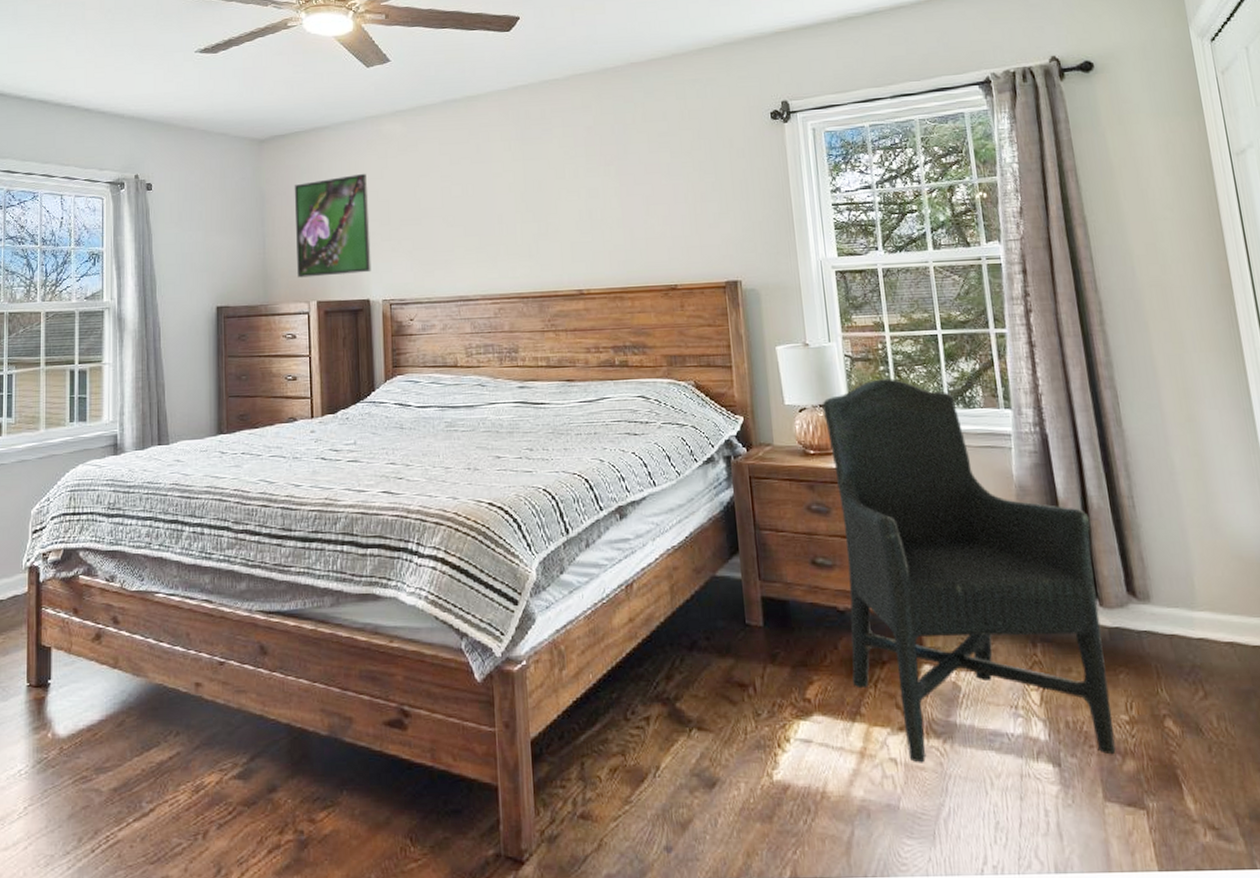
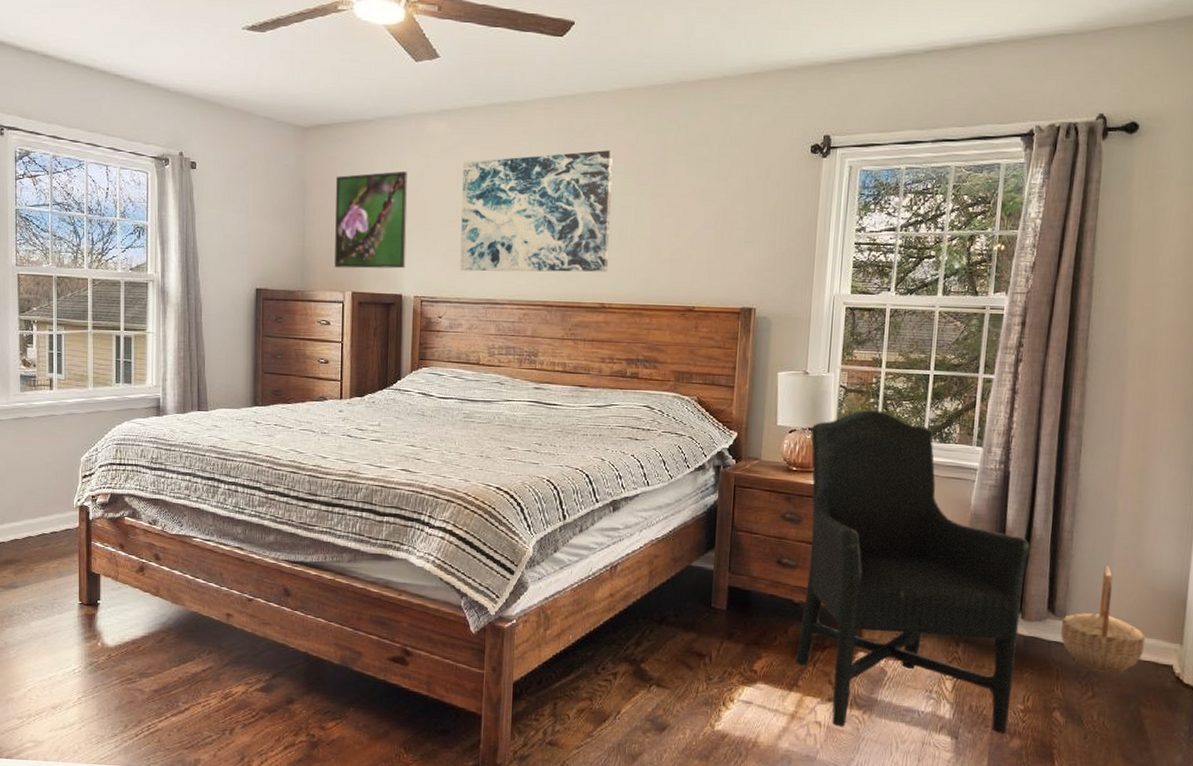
wall art: none [422,135,582,269] -> present [460,150,613,272]
basket: none [1145,533,1250,664] -> present [1061,566,1146,673]

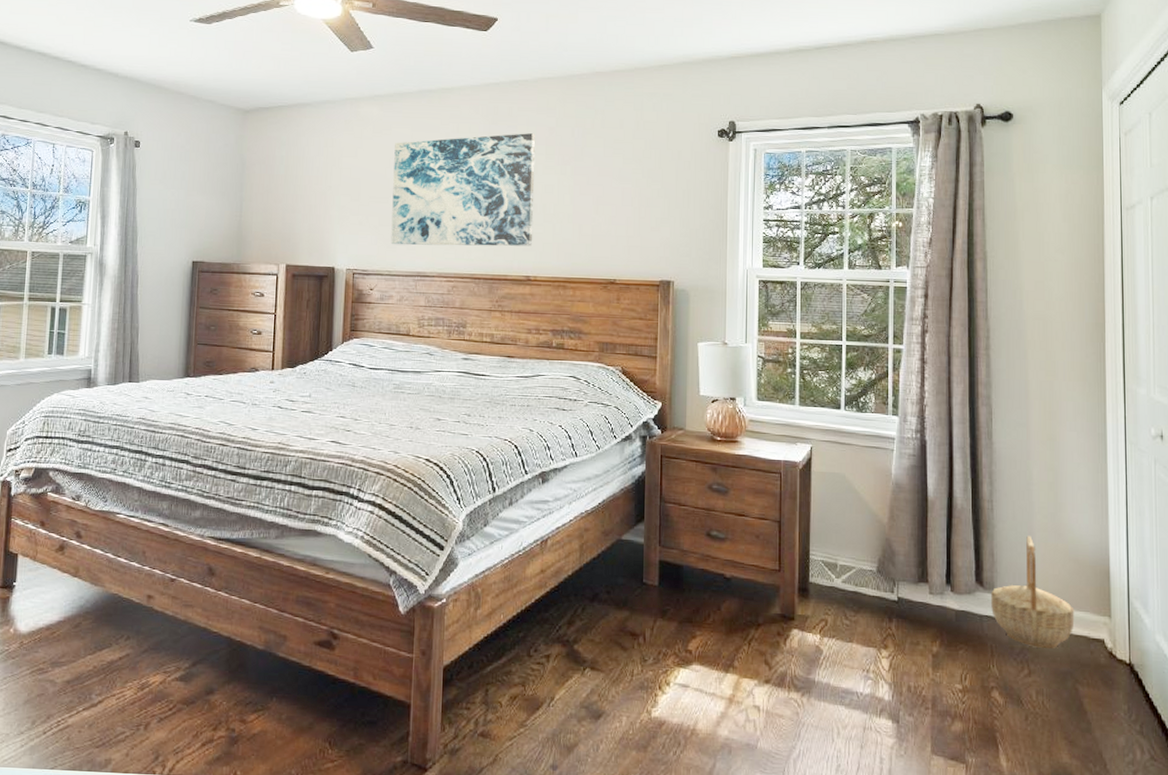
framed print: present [334,170,408,269] -> none [270,150,342,243]
chair: present [794,410,1030,733] -> none [729,380,953,716]

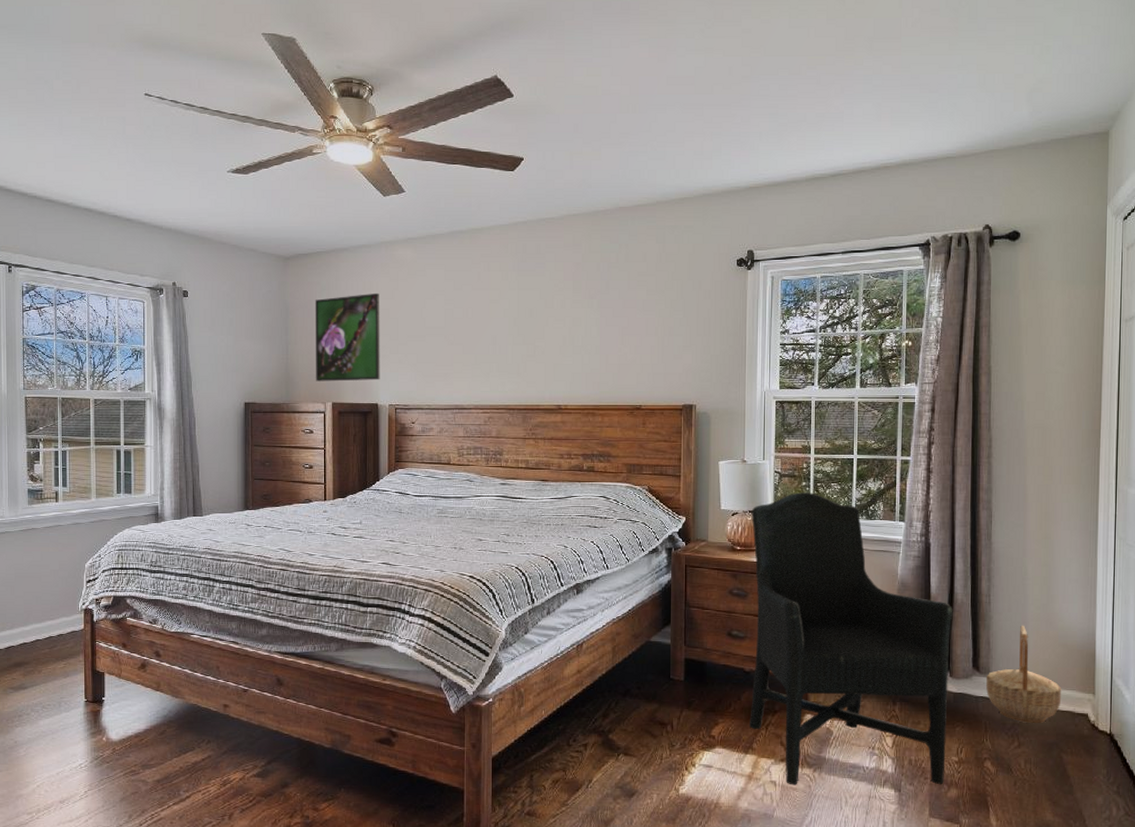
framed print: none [270,150,342,243] -> present [315,292,380,381]
wall art: present [391,133,535,247] -> none [429,269,563,381]
chair: none [729,380,953,716] -> present [749,492,953,785]

